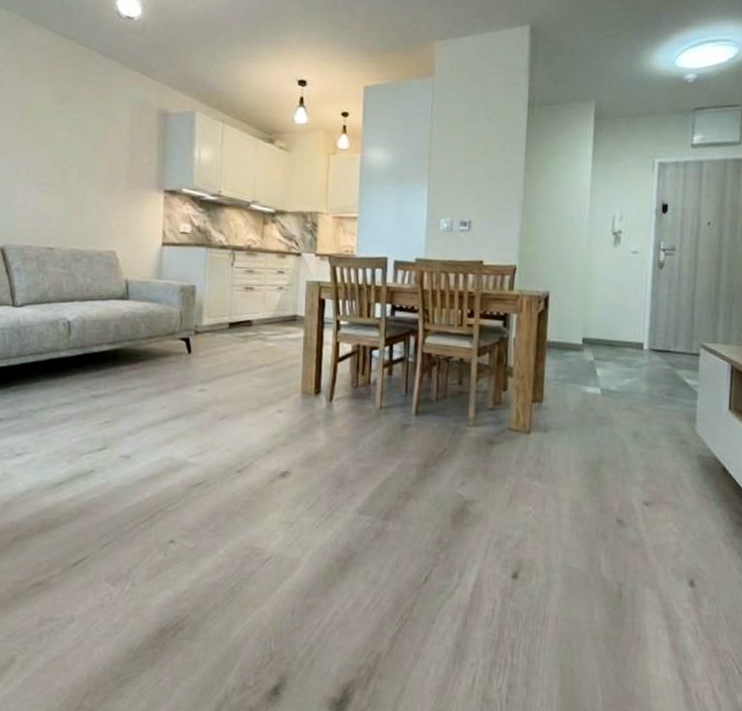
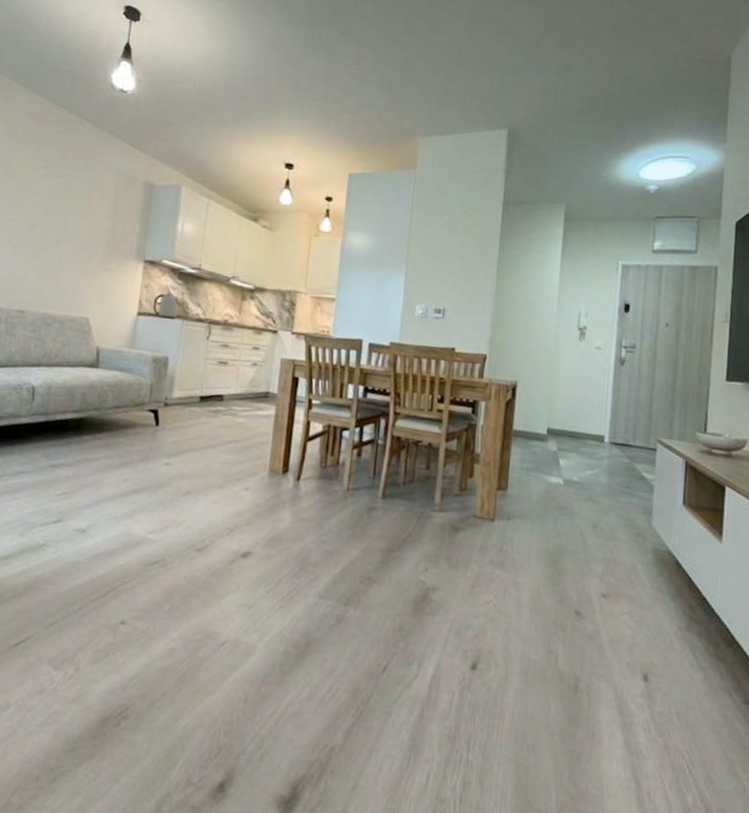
kettle: none [177,222,201,248] -> present [153,293,178,320]

